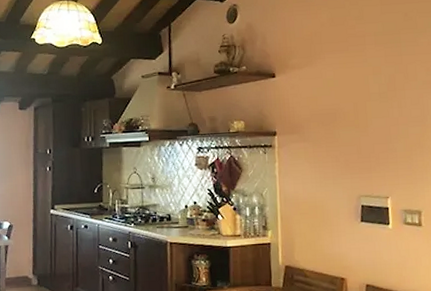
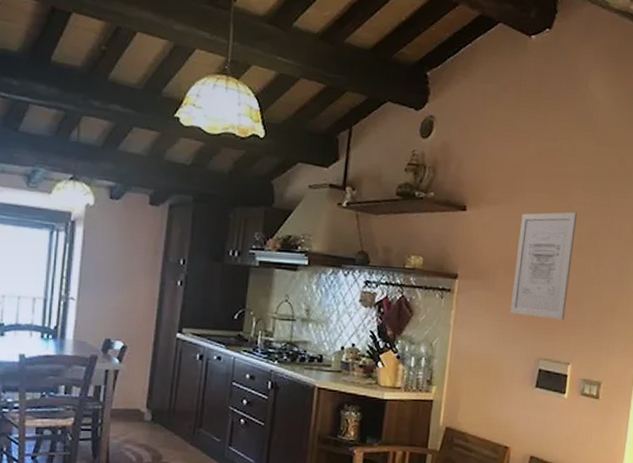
wall art: none [324,64,377,160] -> present [509,212,578,320]

